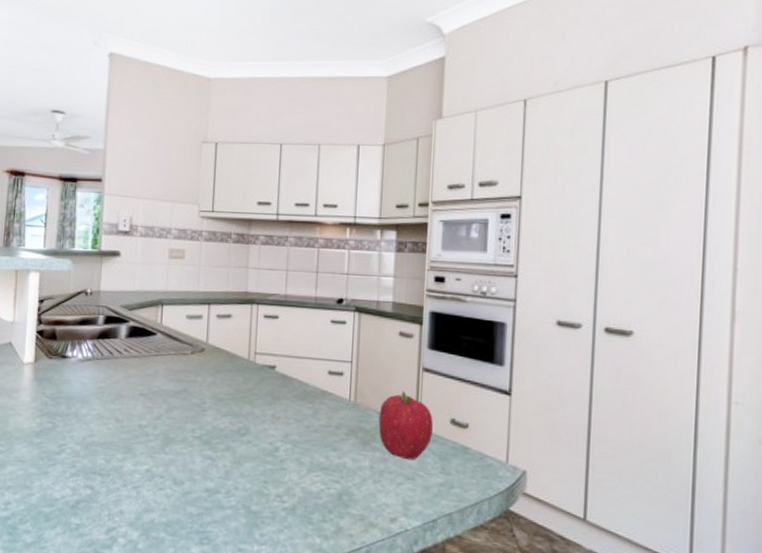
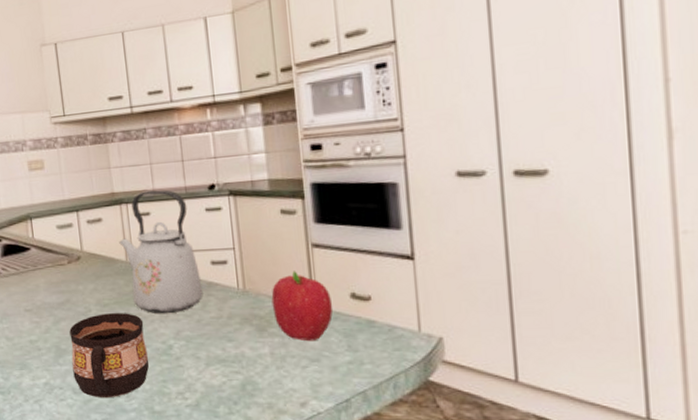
cup: none [177,407,255,493] -> present [69,313,150,398]
kettle: none [244,295,317,416] -> present [119,190,203,314]

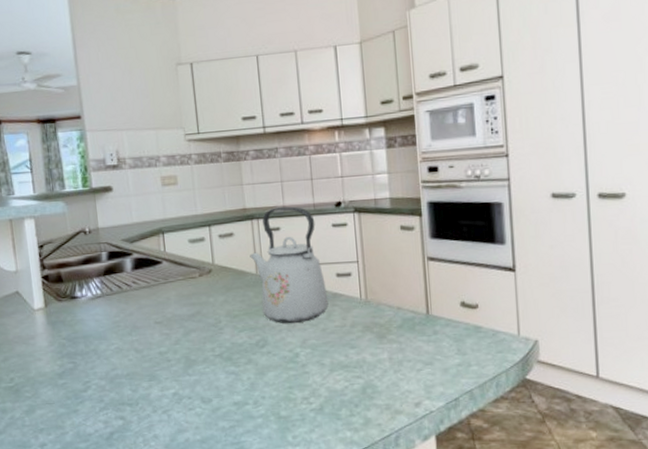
cup: present [69,313,150,398] -> none [199,323,277,406]
fruit: present [271,271,333,342] -> none [391,282,445,347]

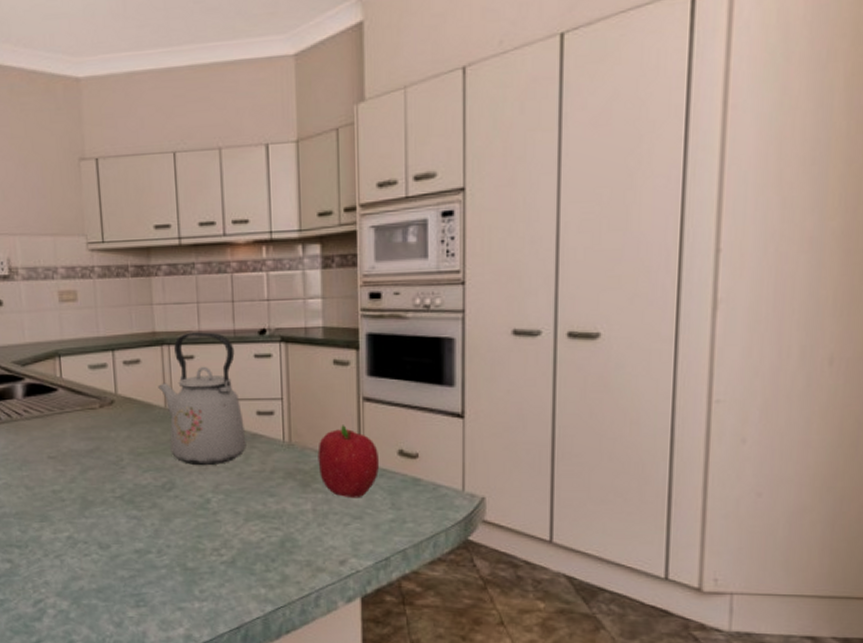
fruit: none [391,282,445,347] -> present [317,425,380,499]

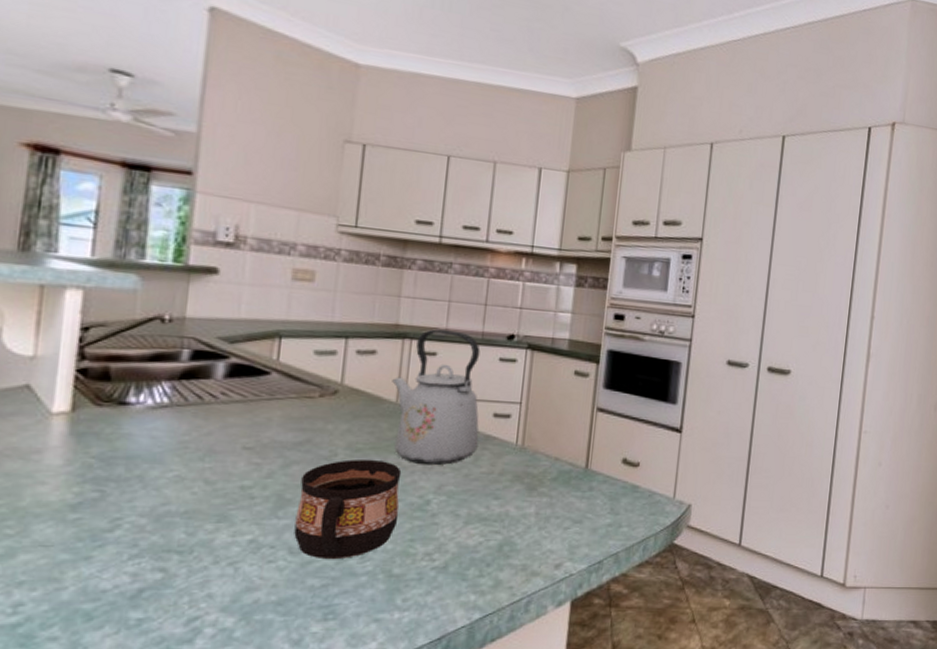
cup: none [98,463,184,554] -> present [294,459,402,560]
fruit: present [317,425,380,499] -> none [547,432,605,503]

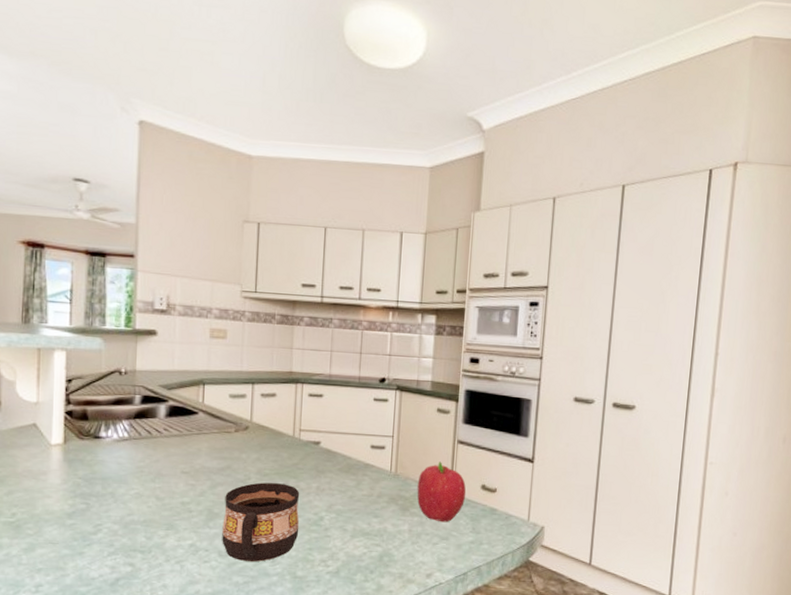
kettle: present [392,329,481,466] -> none [289,375,360,489]
fruit: none [547,432,605,503] -> present [417,461,467,523]

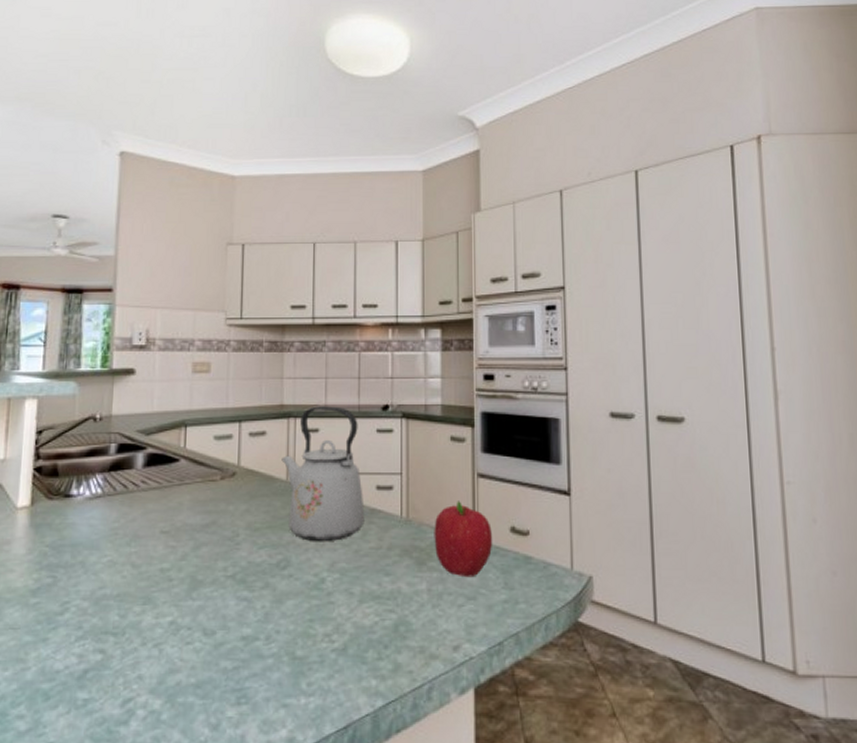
cup: present [222,482,300,562] -> none [207,539,297,641]
kettle: none [289,375,360,489] -> present [281,406,365,542]

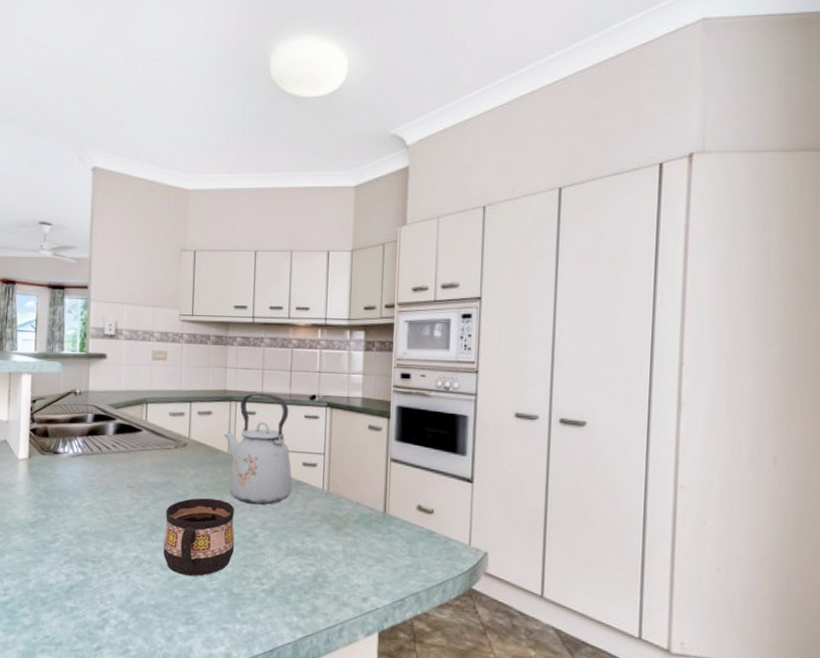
cup: none [207,539,297,641] -> present [163,498,235,577]
fruit: present [434,501,493,578] -> none [350,480,402,544]

